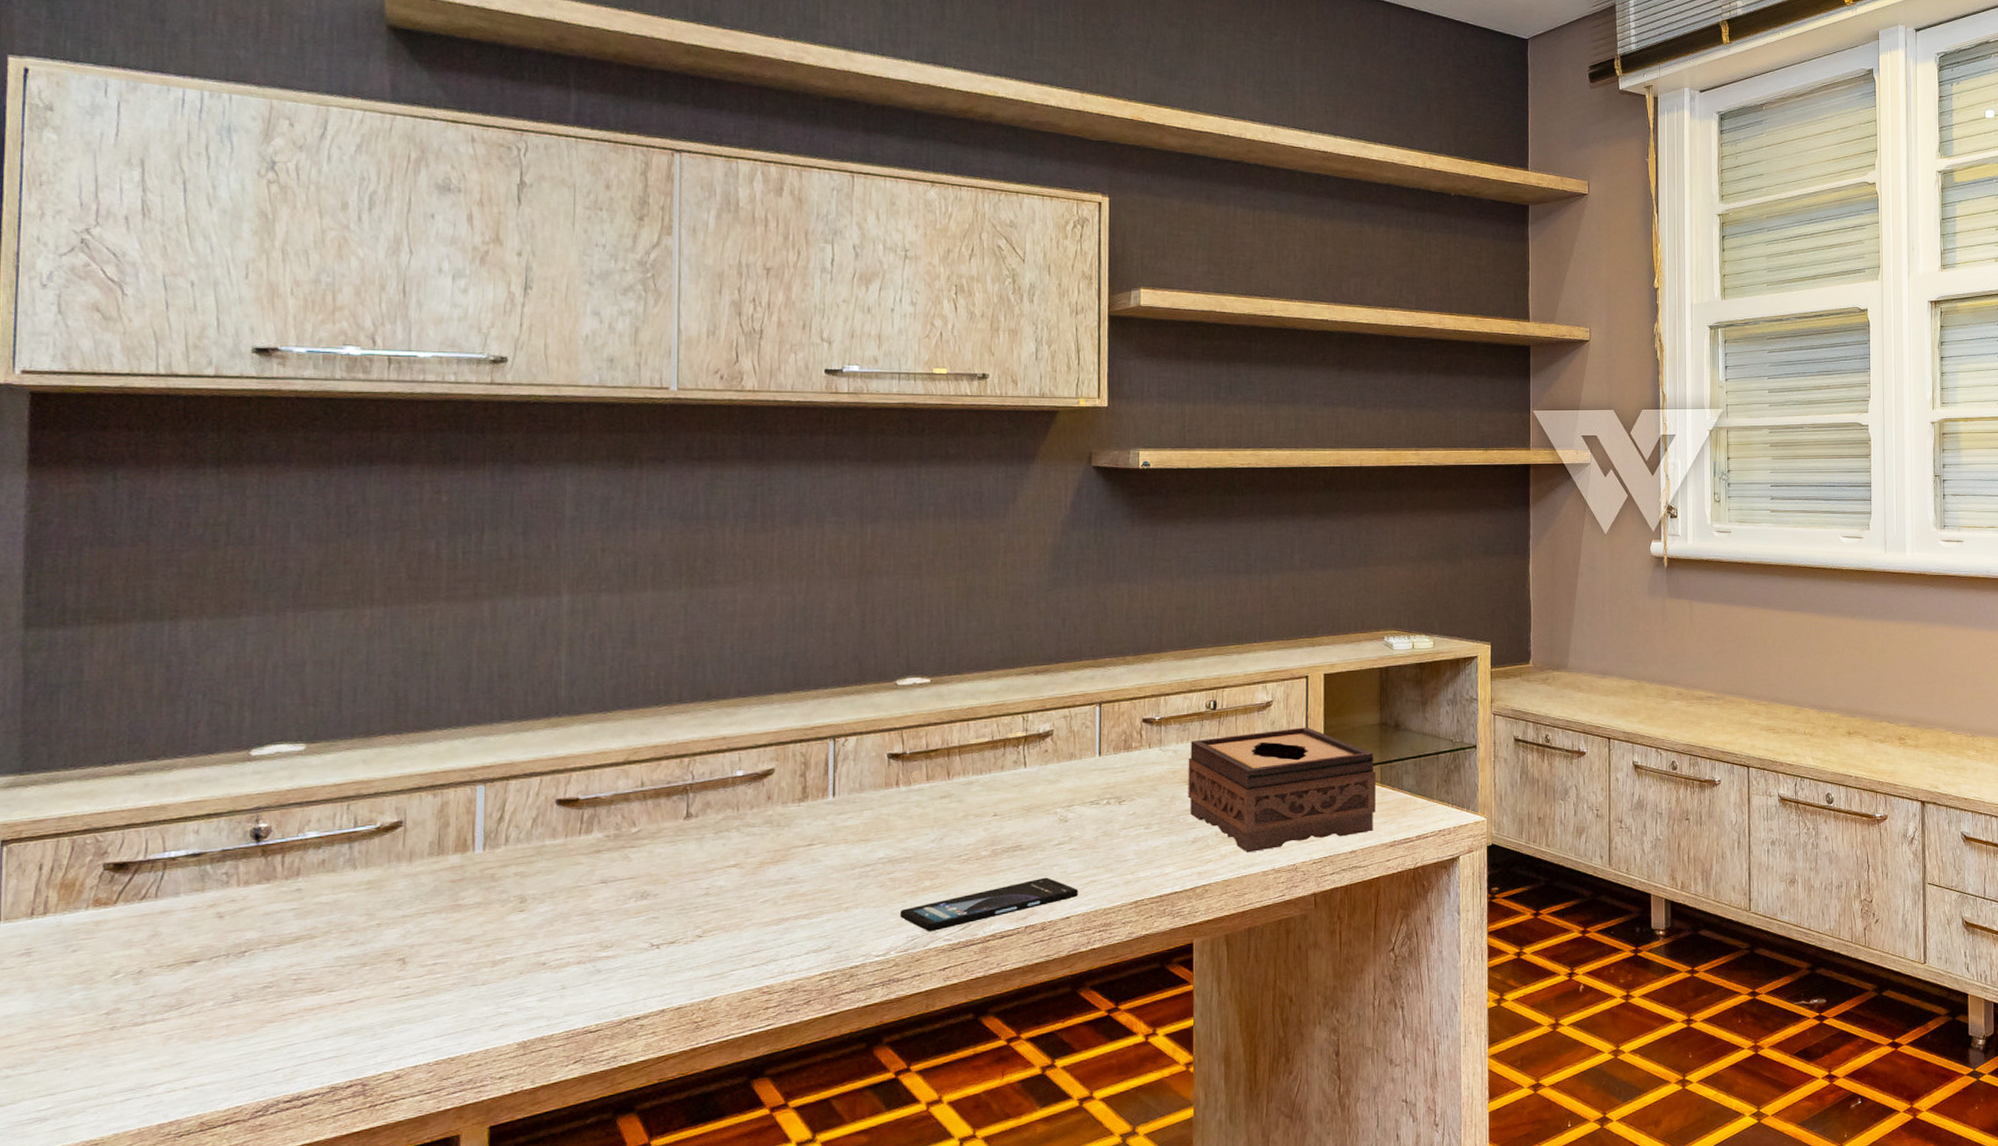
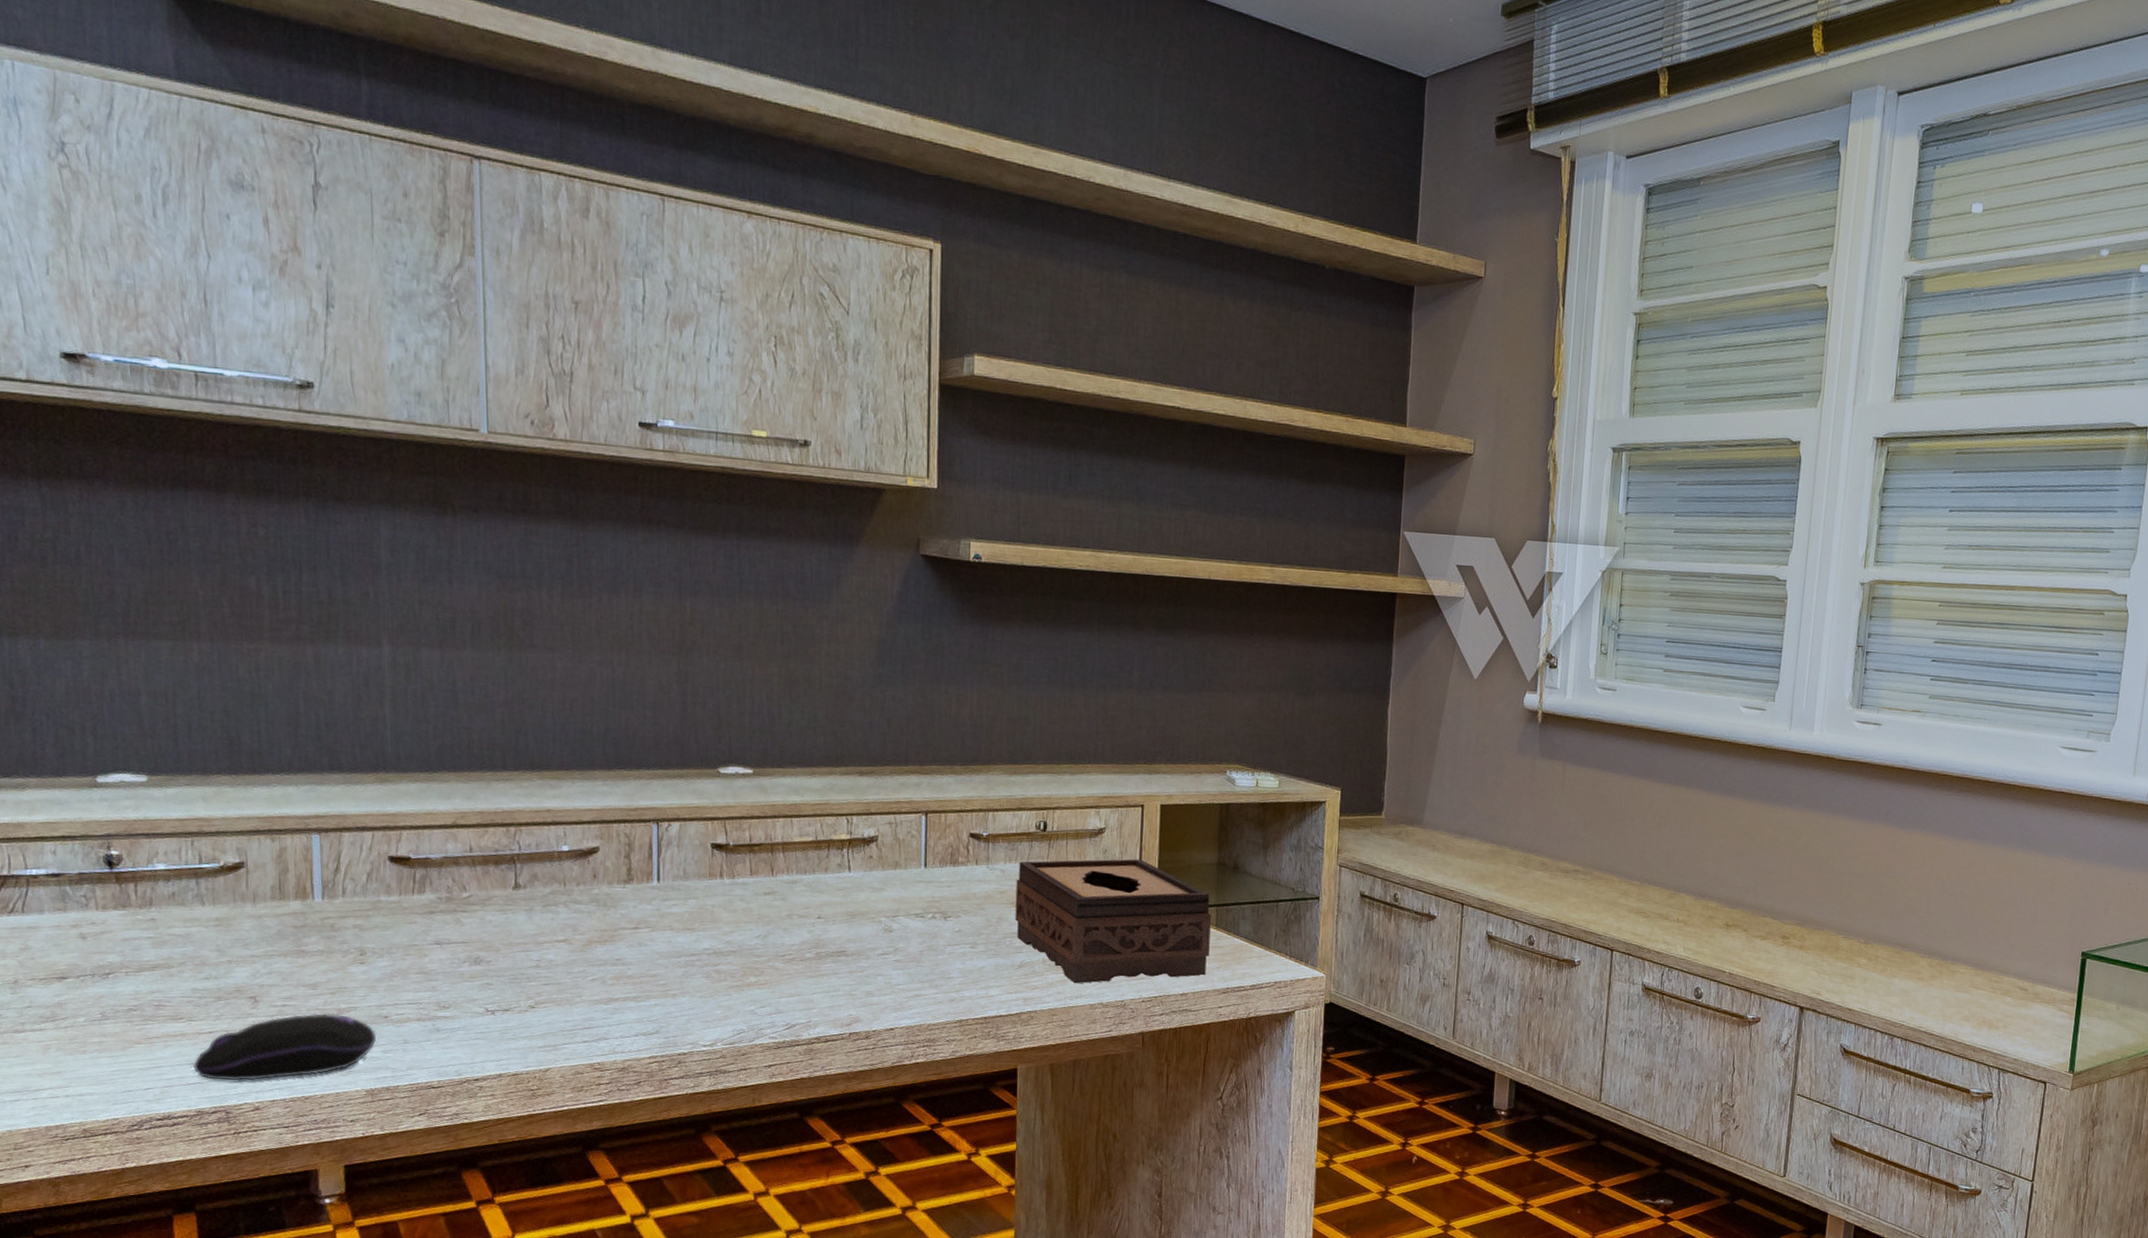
computer mouse: none [329,966,533,1052] -> present [192,1013,377,1081]
smartphone: present [900,877,1078,932] -> none [726,986,903,1028]

